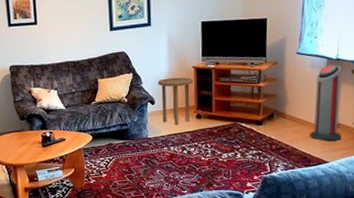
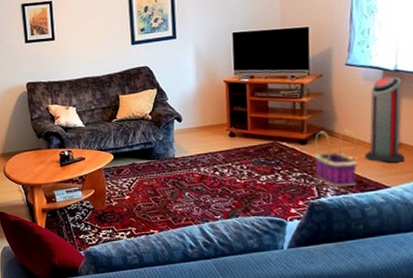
side table: present [157,77,193,124] -> none [184,92,225,143]
basket: none [268,111,304,163] -> present [314,129,358,188]

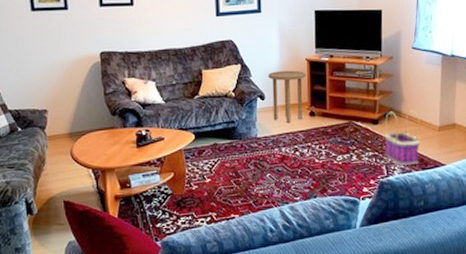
side table: none [184,92,225,143] -> present [268,70,306,122]
air purifier: present [364,76,405,163] -> none [425,61,458,142]

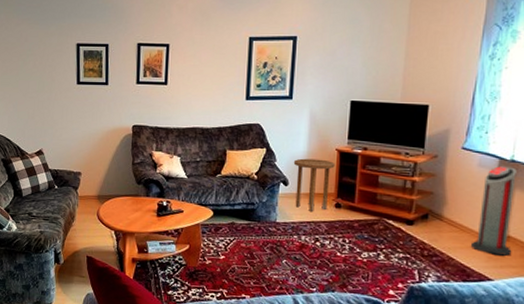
basket: present [384,110,420,166] -> none [418,213,465,274]
air purifier: none [425,61,458,142] -> present [470,166,517,256]

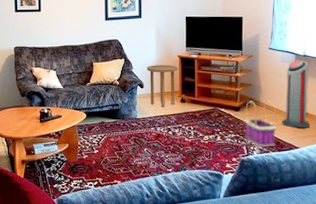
basket: none [418,213,465,274] -> present [245,100,277,147]

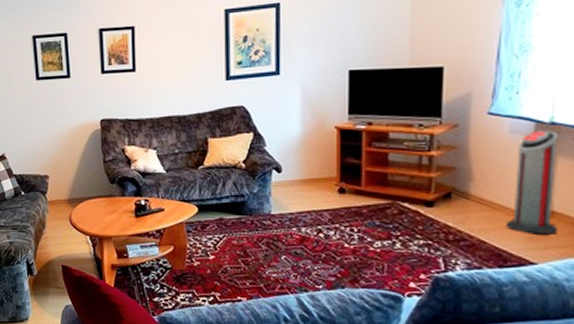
side table: present [146,64,178,107] -> none [286,139,335,199]
basket: present [245,100,277,147] -> none [442,191,498,261]

